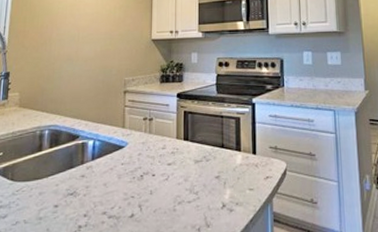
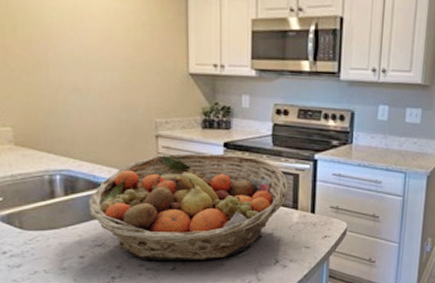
fruit basket: none [66,103,231,208] -> present [88,153,288,260]

